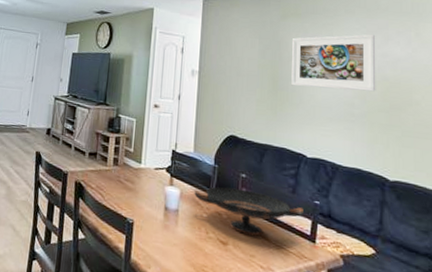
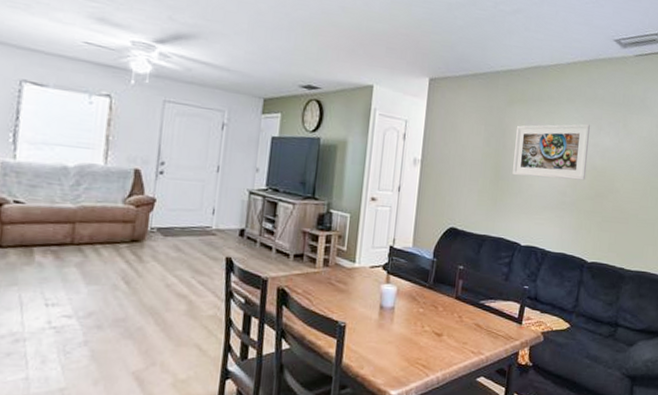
decorative bowl: present [194,187,304,236] -> none [411,280,514,324]

